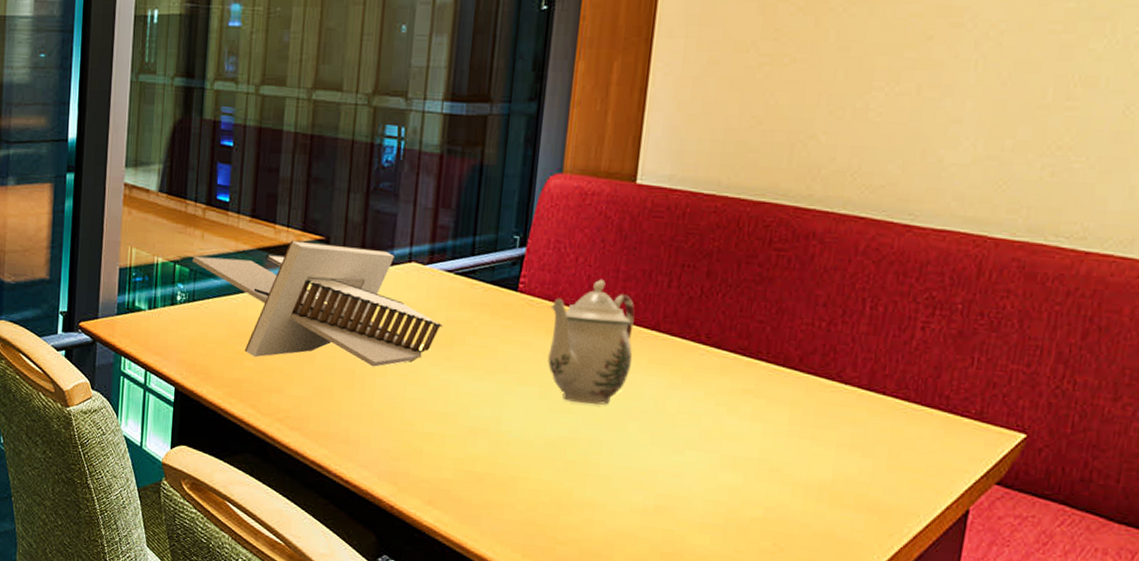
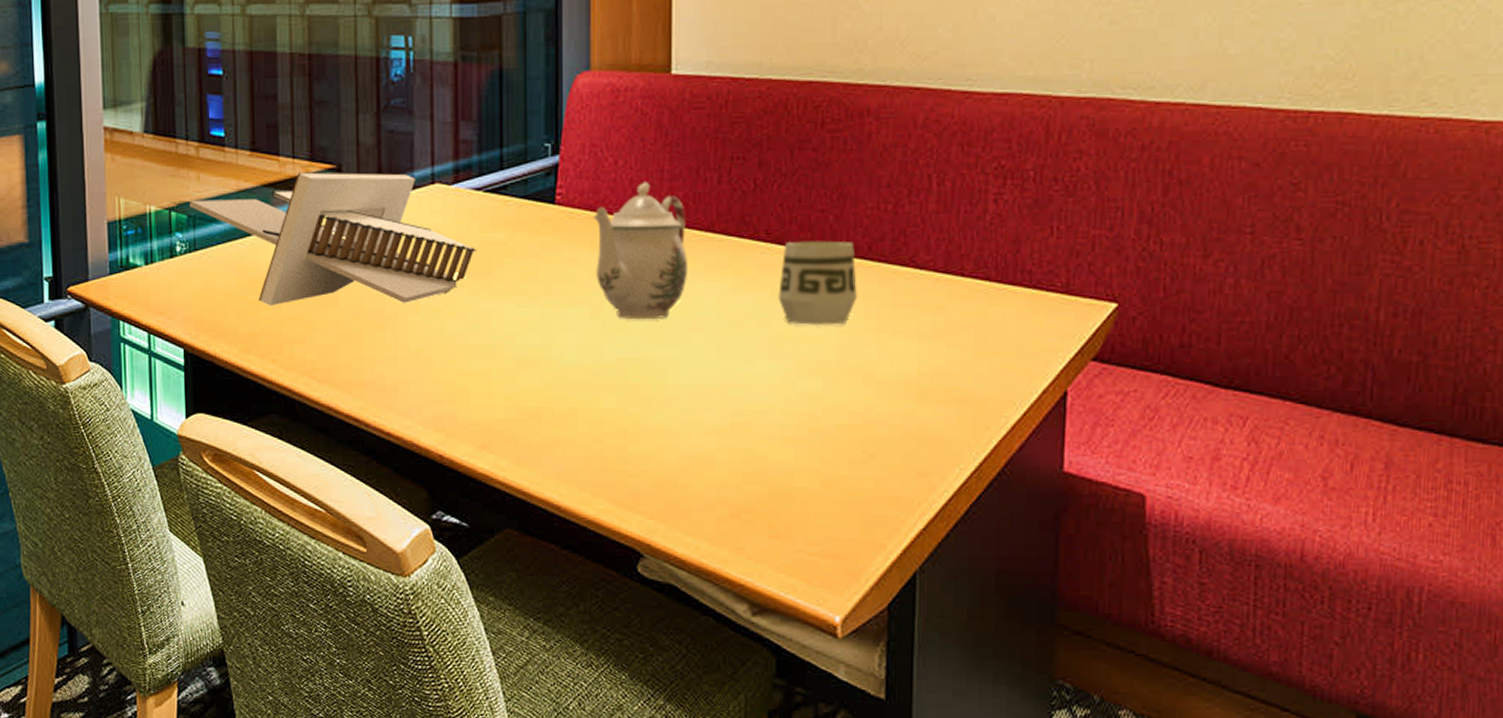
cup: none [711,347,787,427] -> present [778,240,857,325]

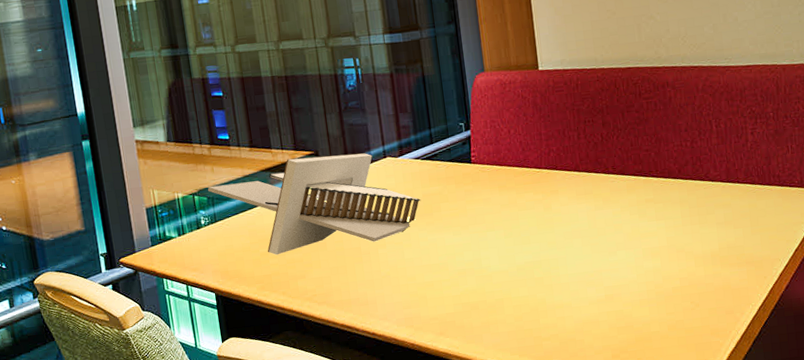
teapot: present [593,181,689,320] -> none [498,142,566,235]
cup: present [778,240,857,325] -> none [625,168,676,226]

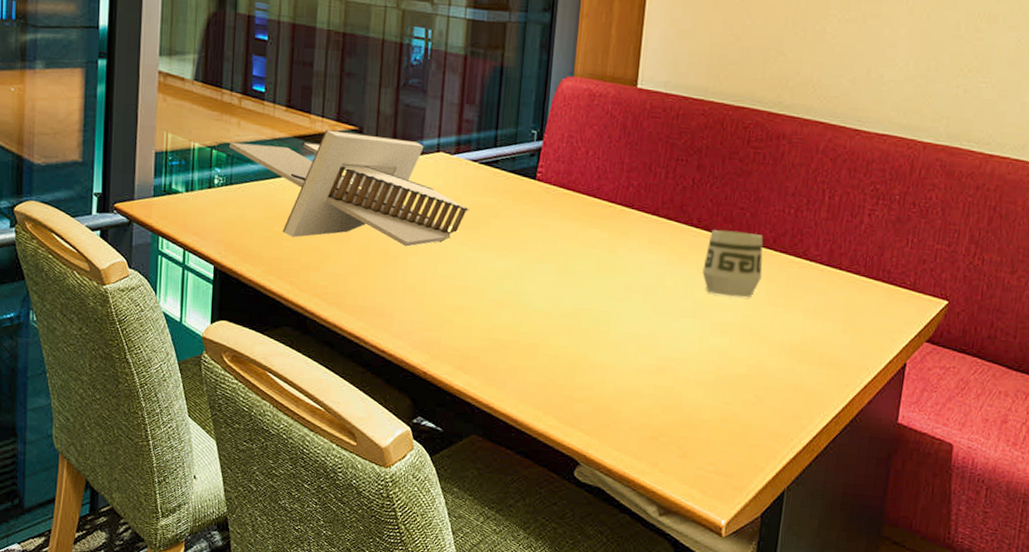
cup: none [625,168,676,226] -> present [702,230,763,298]

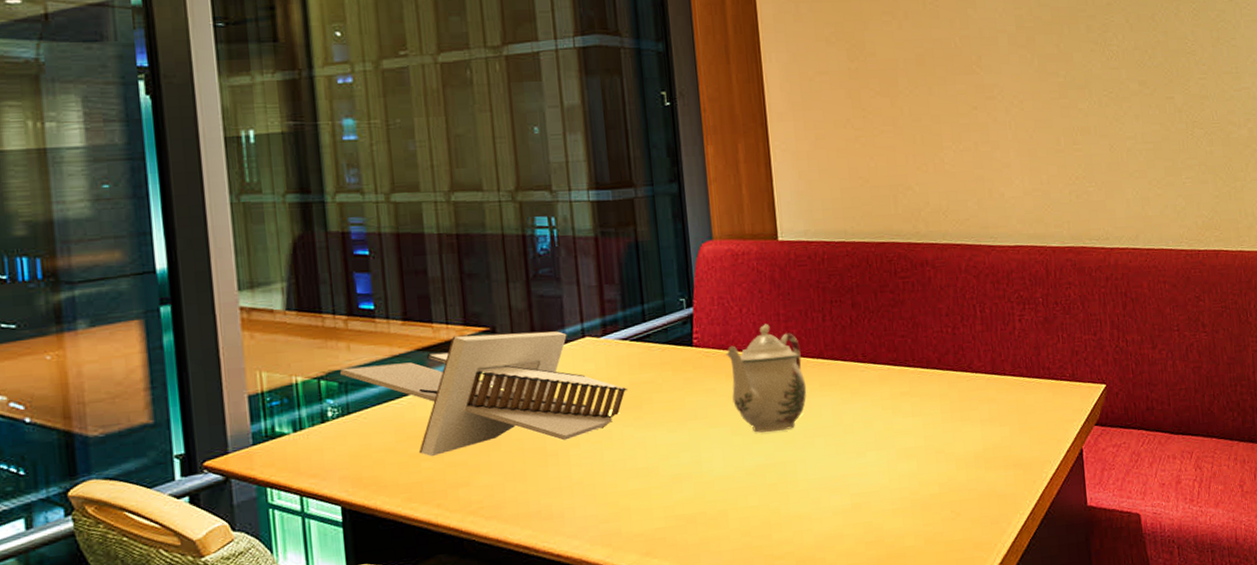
teapot: none [563,170,638,280] -> present [726,323,807,433]
cup: present [702,230,763,298] -> none [877,357,935,423]

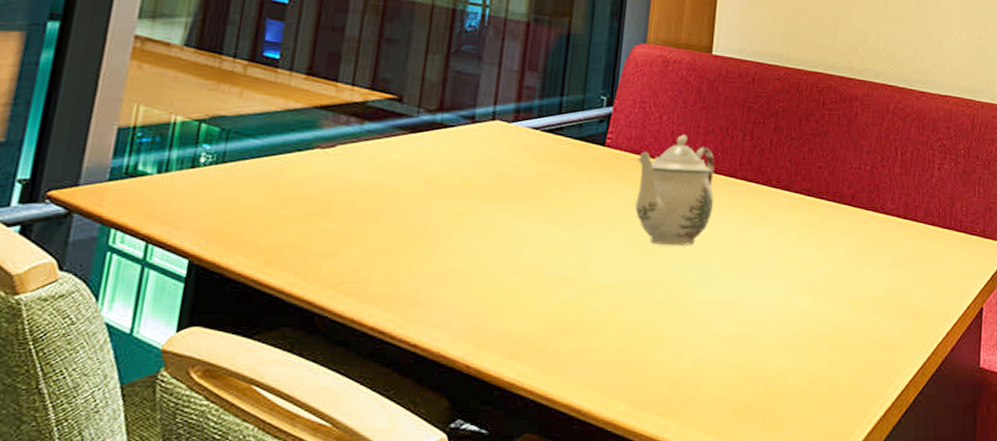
architectural model: present [339,331,629,457] -> none [224,99,529,224]

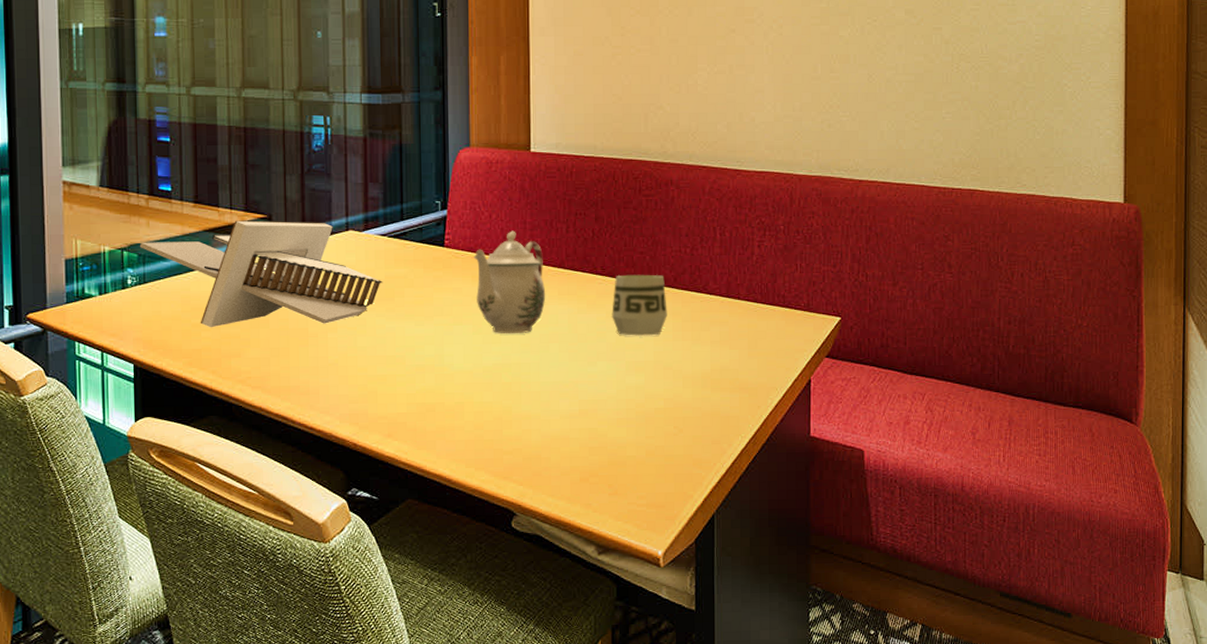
architectural model: none [224,99,529,224] -> present [139,220,384,328]
cup: none [783,189,843,255] -> present [612,274,667,336]

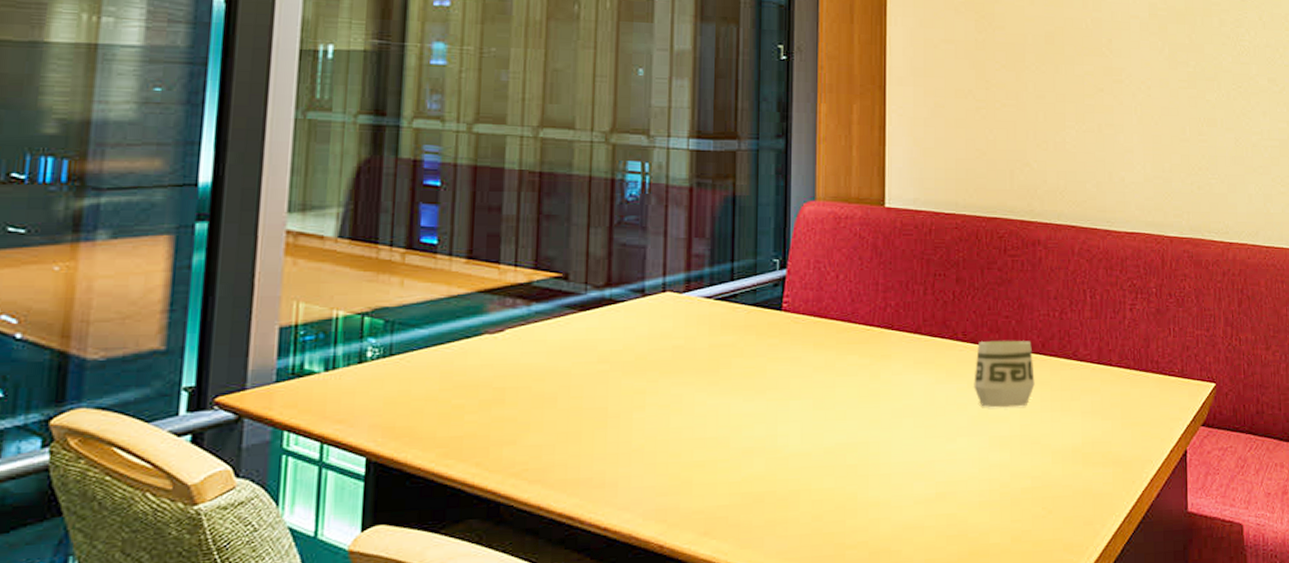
architectural model: present [139,220,384,328] -> none [387,280,707,410]
teapot: present [474,230,546,334] -> none [816,292,900,409]

